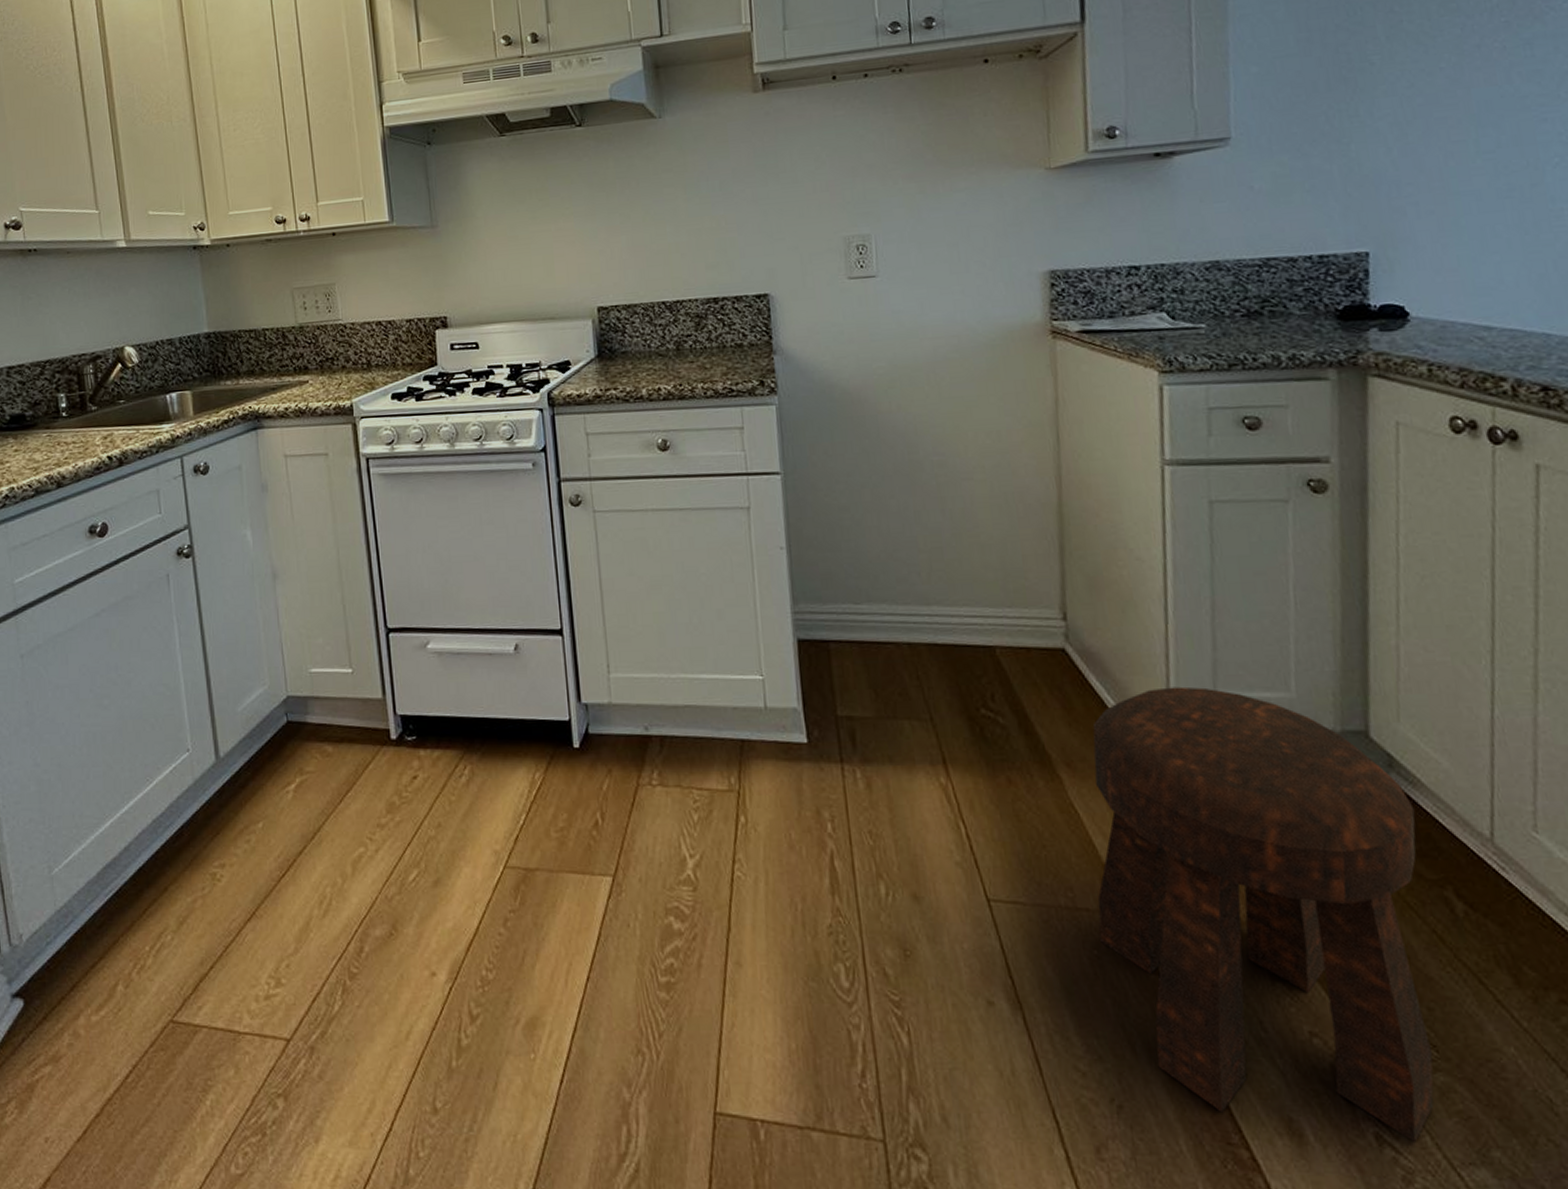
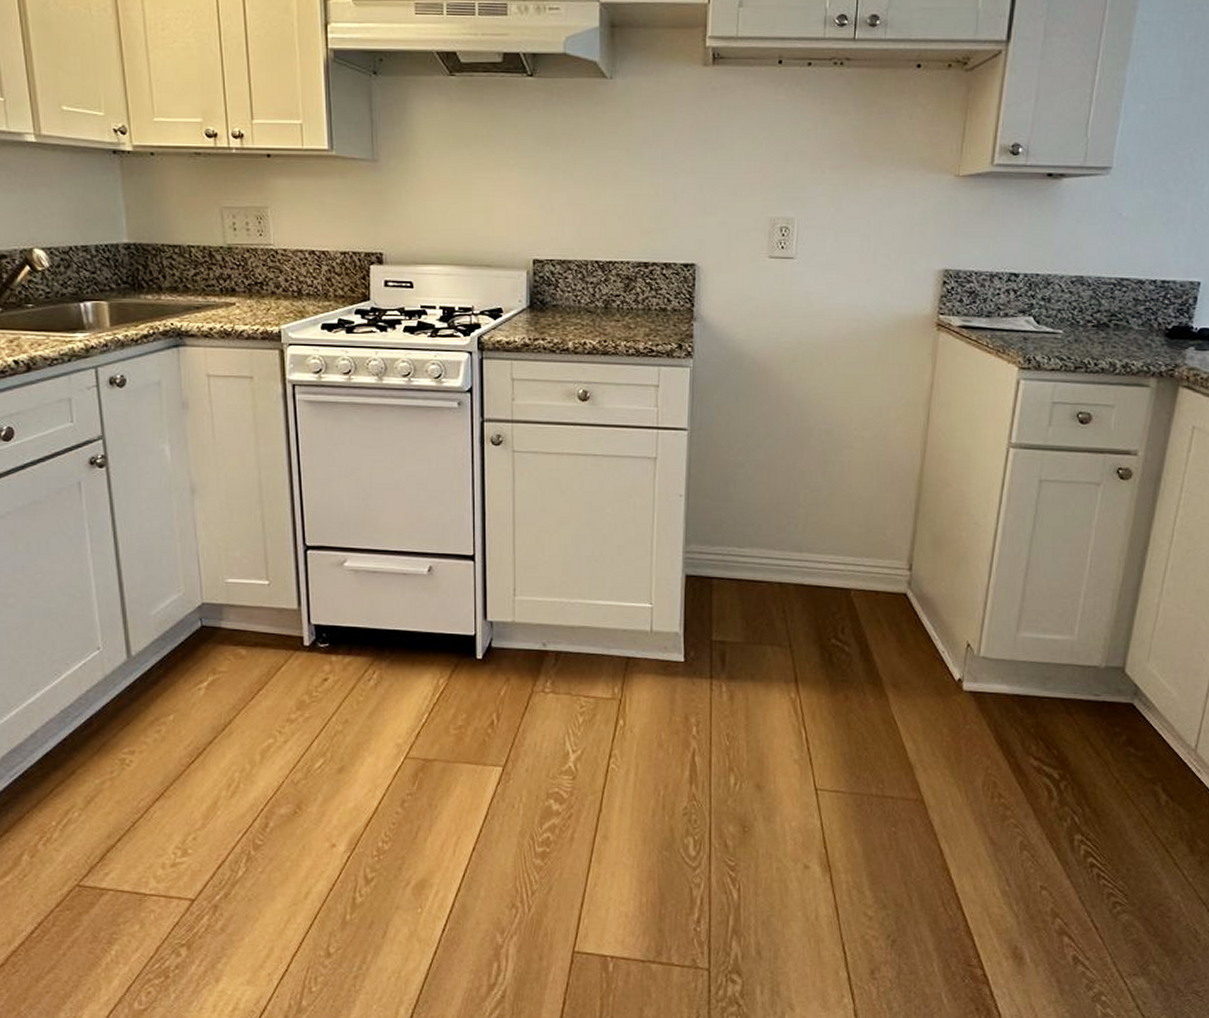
stool: present [1092,686,1434,1142] -> none [899,628,1146,961]

